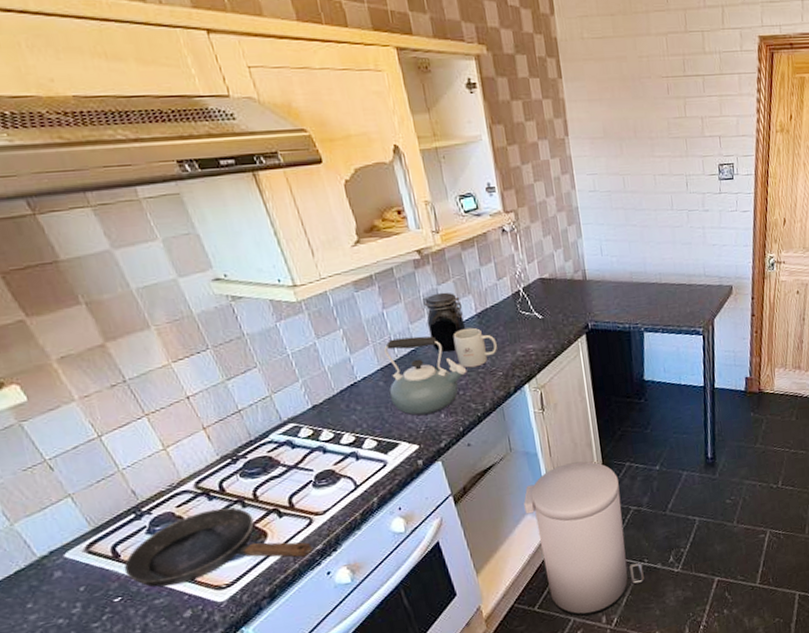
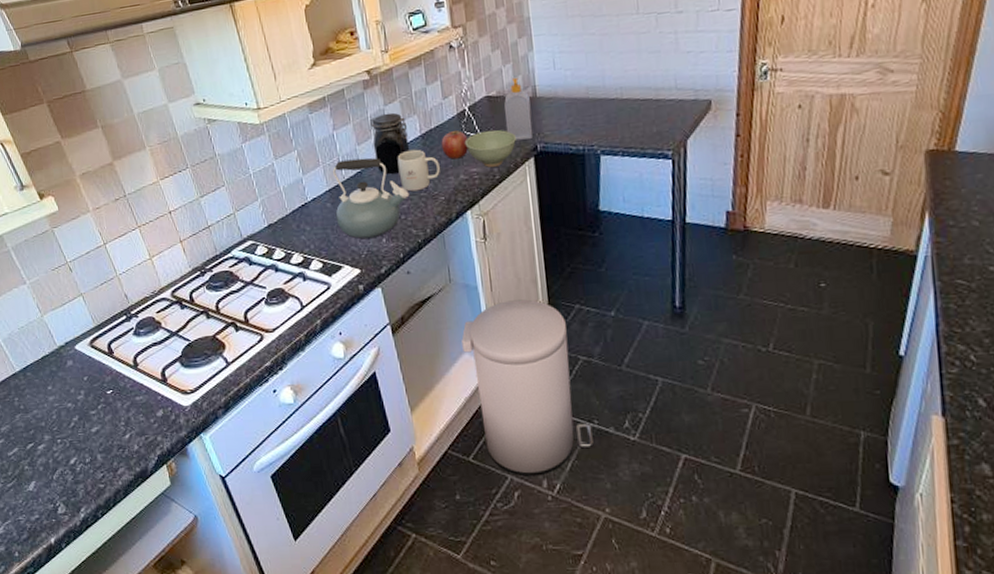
frying pan: present [123,506,314,588] -> none [115,316,263,386]
fruit: none [497,310,524,337] -> present [441,131,468,160]
bowl: none [520,309,570,344] -> present [464,130,517,167]
soap bottle: none [557,261,585,319] -> present [504,77,533,140]

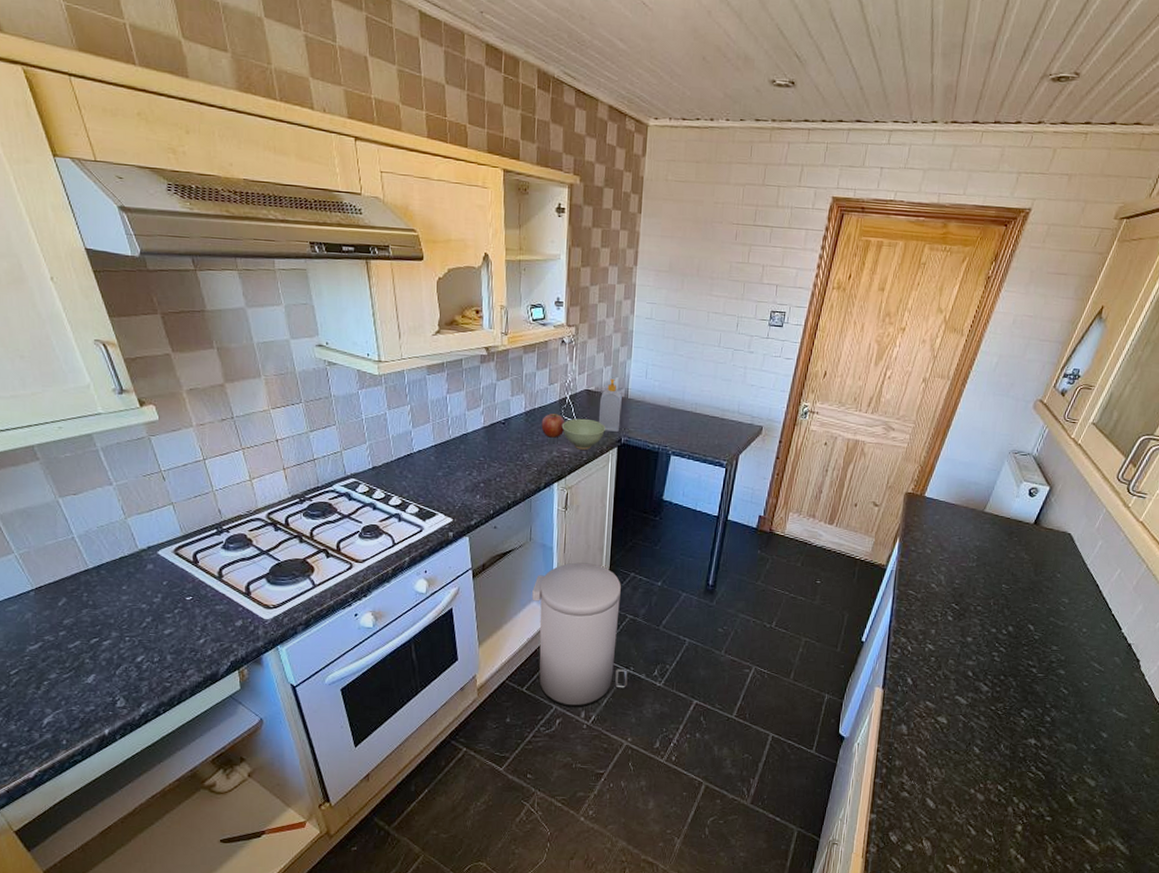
kettle: present [333,157,410,239] -> none [437,421,507,494]
jar: present [369,112,410,174] -> none [481,387,514,441]
mug: present [397,149,441,192] -> none [500,423,538,459]

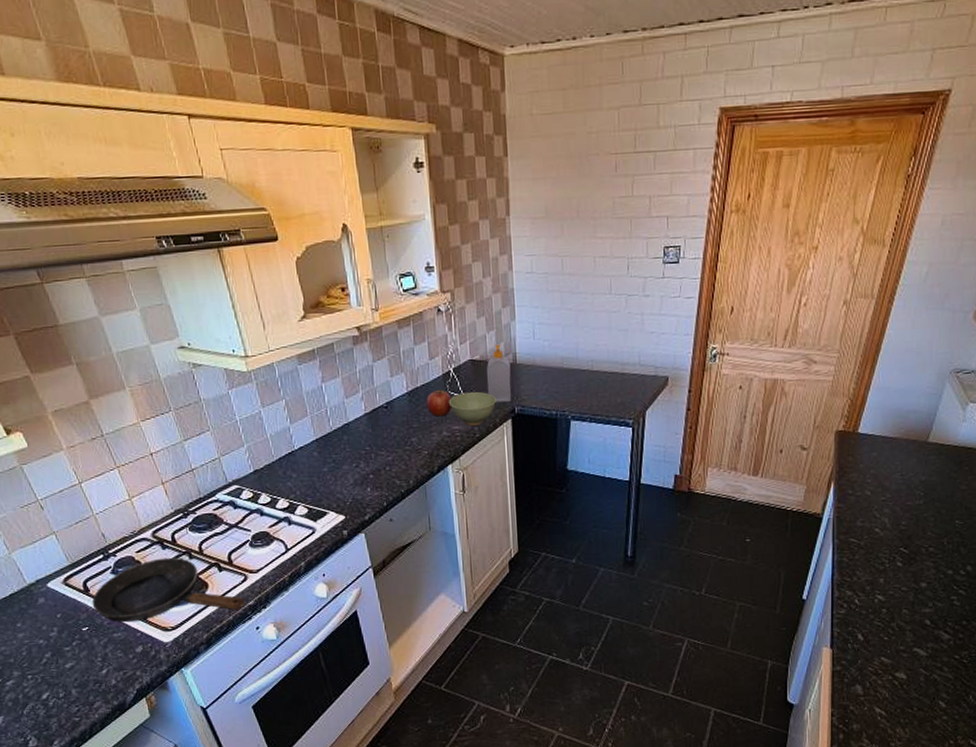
frying pan: none [199,539,348,597] -> present [91,557,246,623]
pedal bin: present [532,562,628,708] -> none [438,547,552,702]

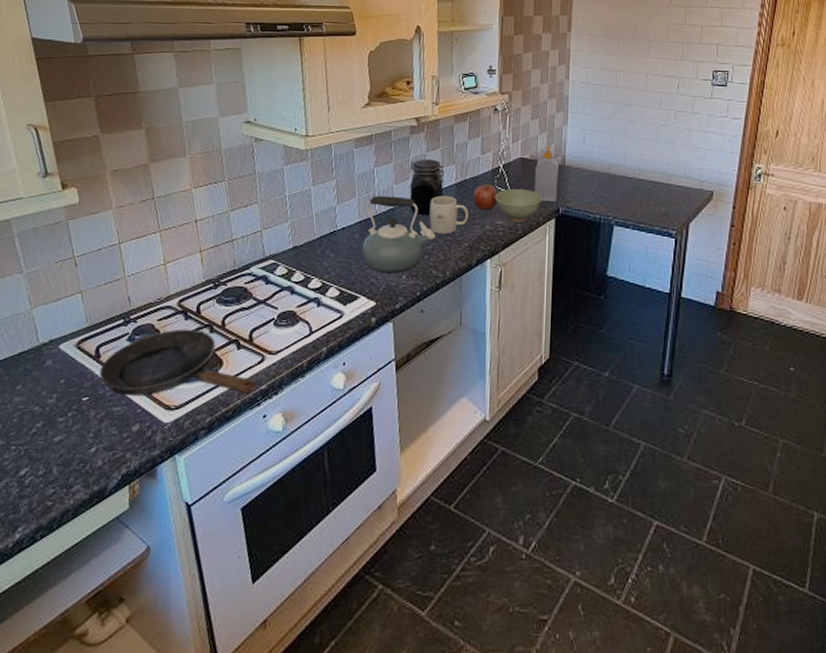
kettle: none [320,410,395,488] -> present [361,196,436,274]
jar: none [357,369,397,427] -> present [409,158,444,215]
mug: none [384,405,425,445] -> present [429,195,469,235]

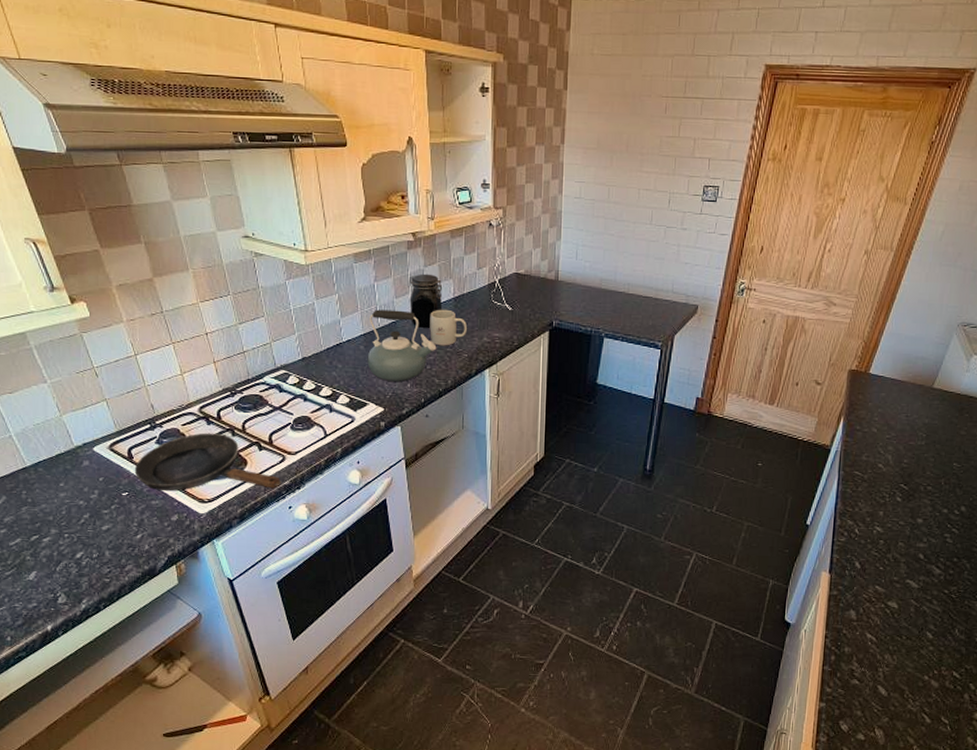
fruit: present [473,184,499,210] -> none [471,299,495,323]
bowl: present [494,188,543,222] -> none [491,302,537,335]
soap bottle: present [534,145,559,202] -> none [528,260,552,315]

